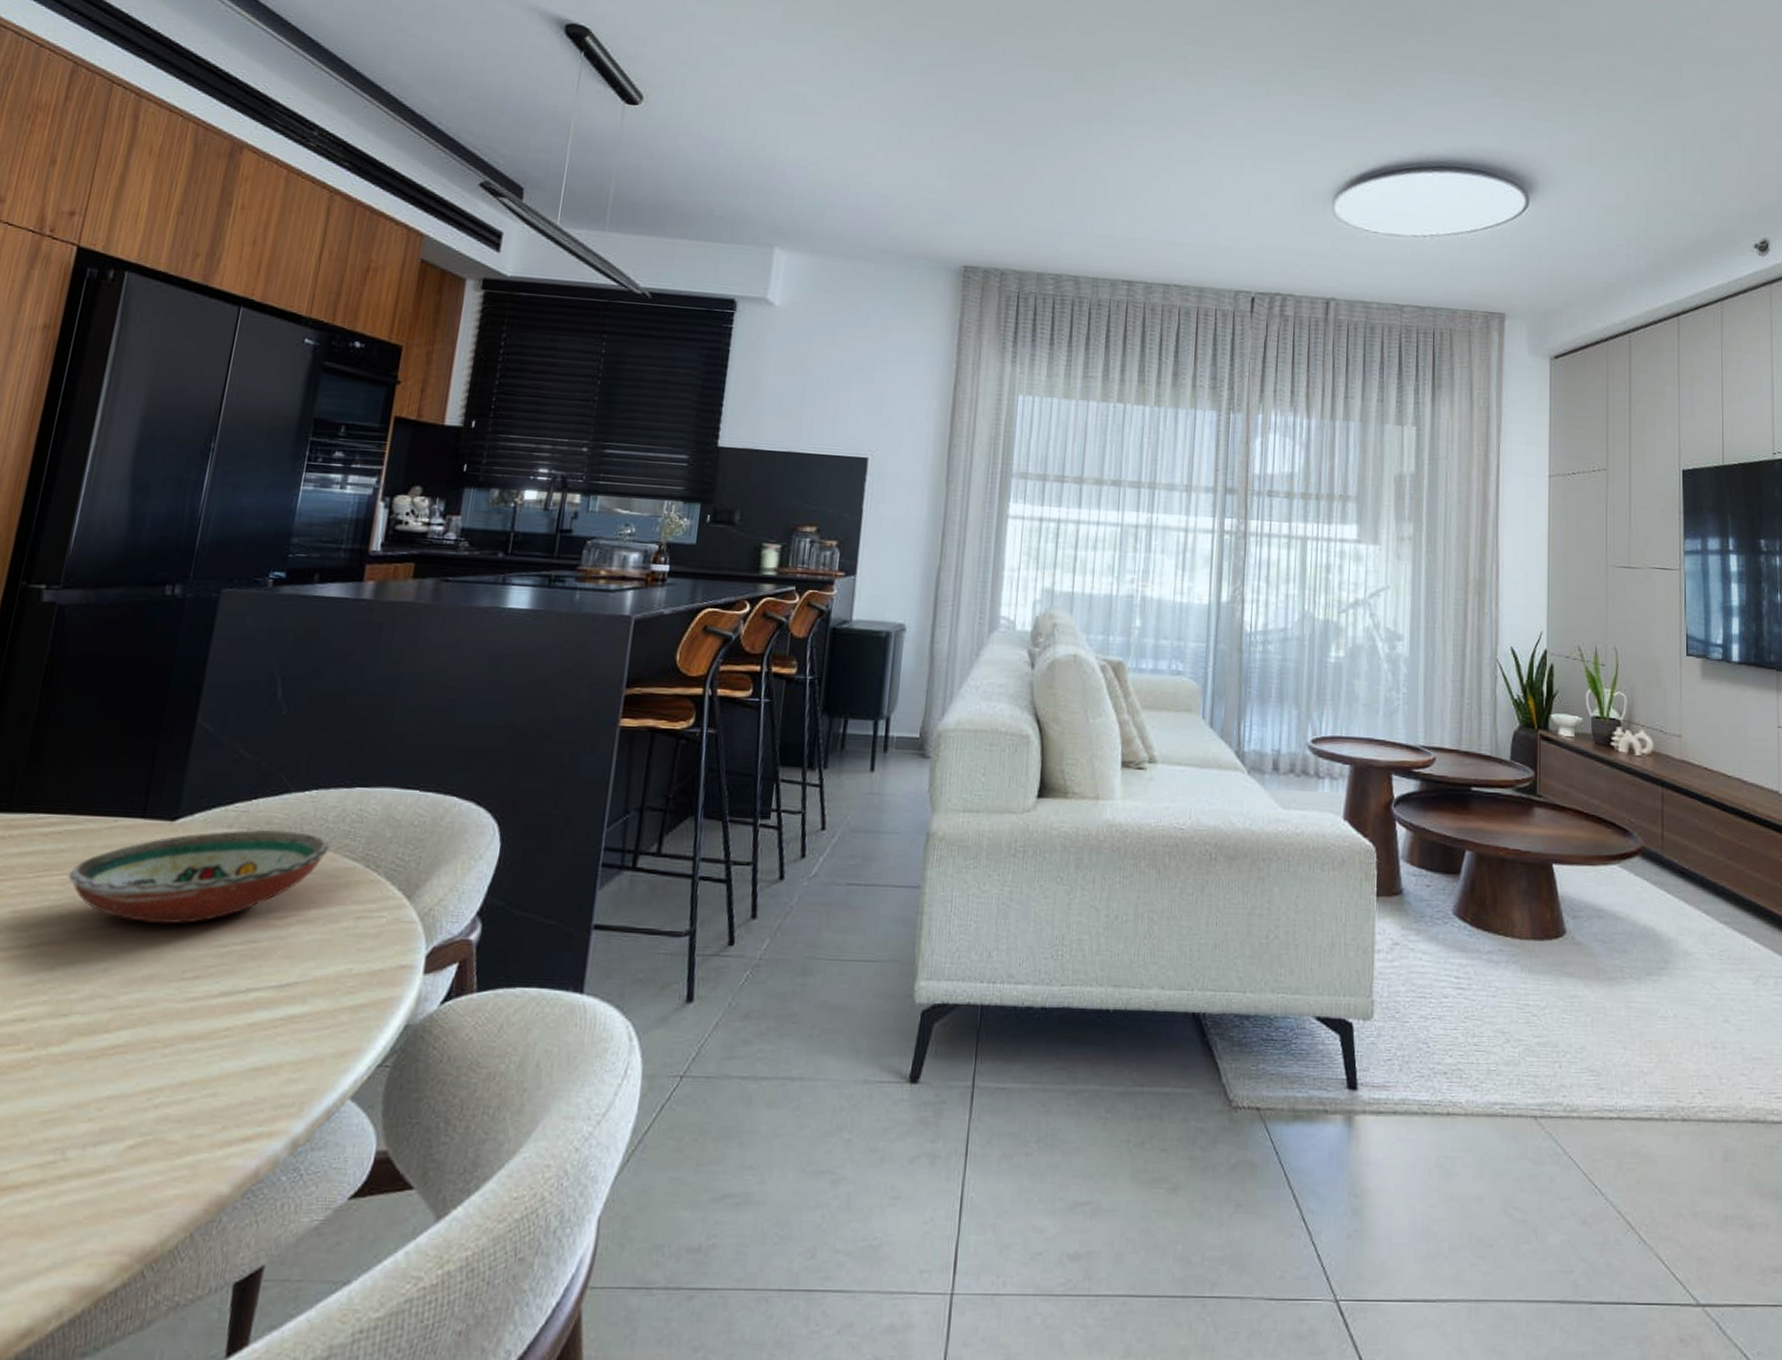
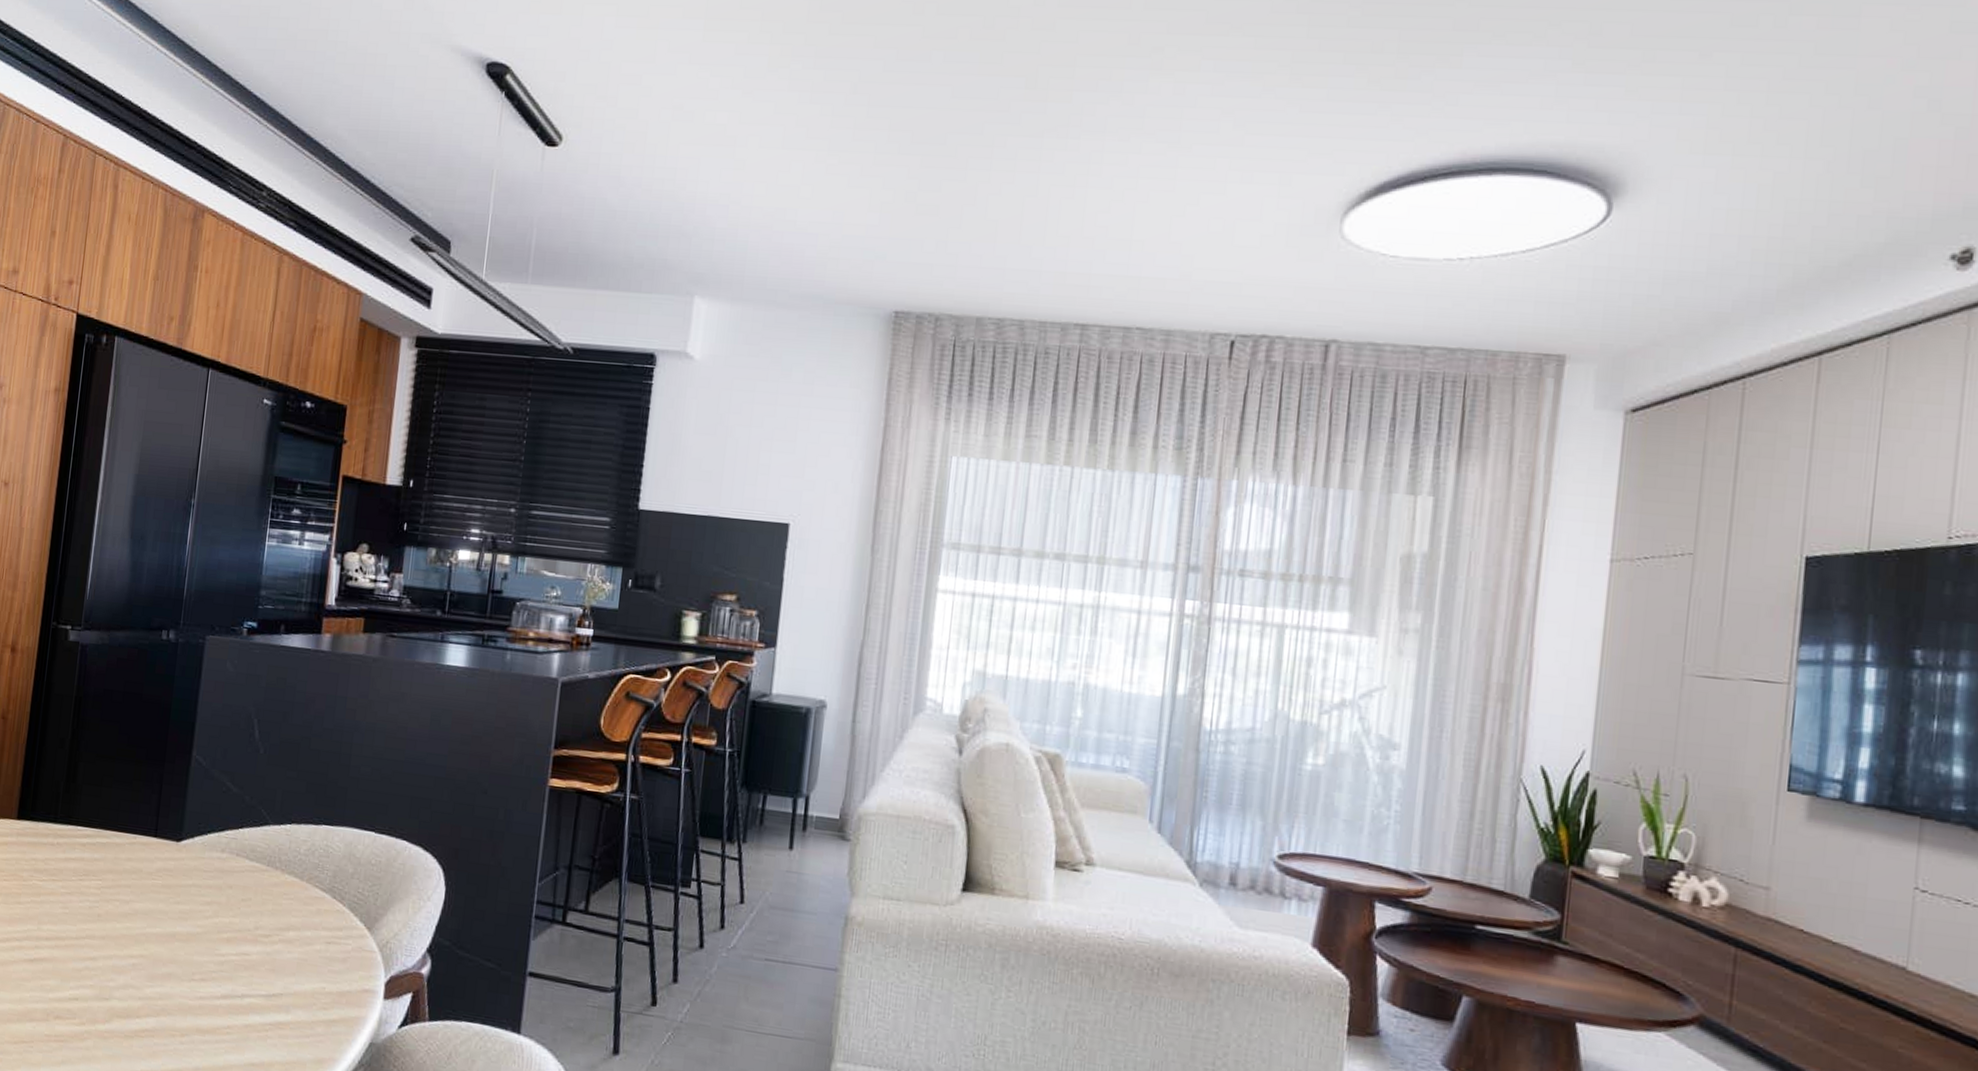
decorative bowl: present [68,829,330,925] -> none [102,854,303,933]

